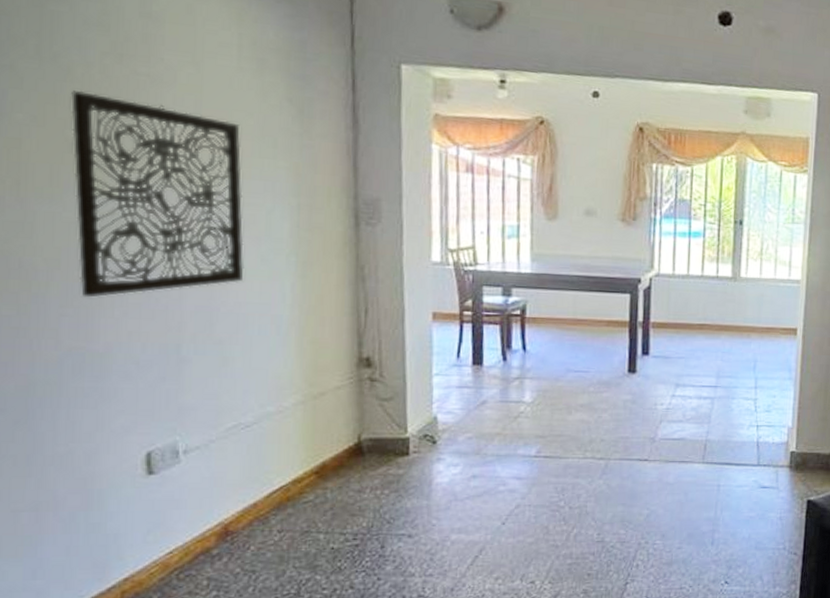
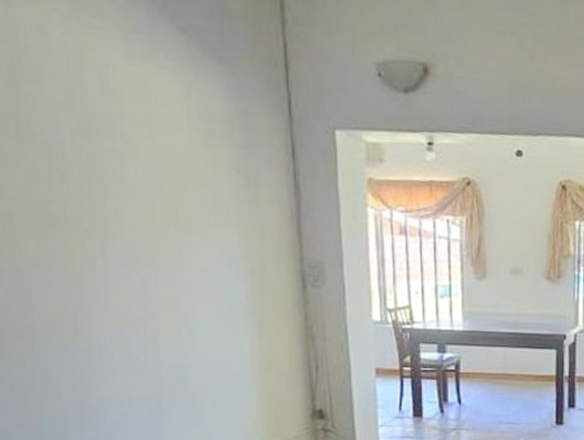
wall art: present [71,90,245,298] -> none [49,166,209,357]

